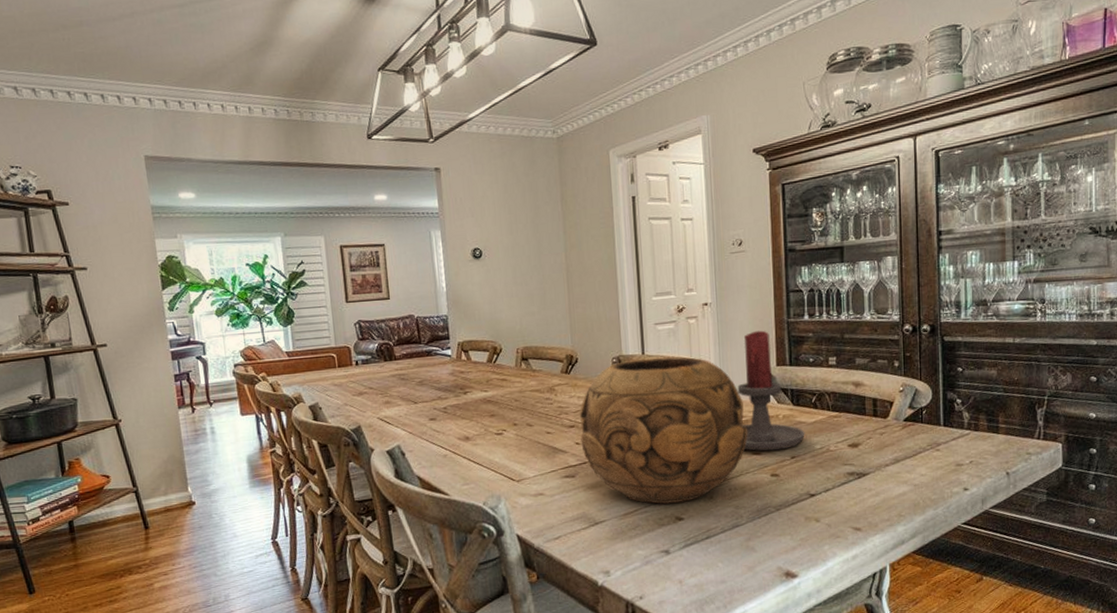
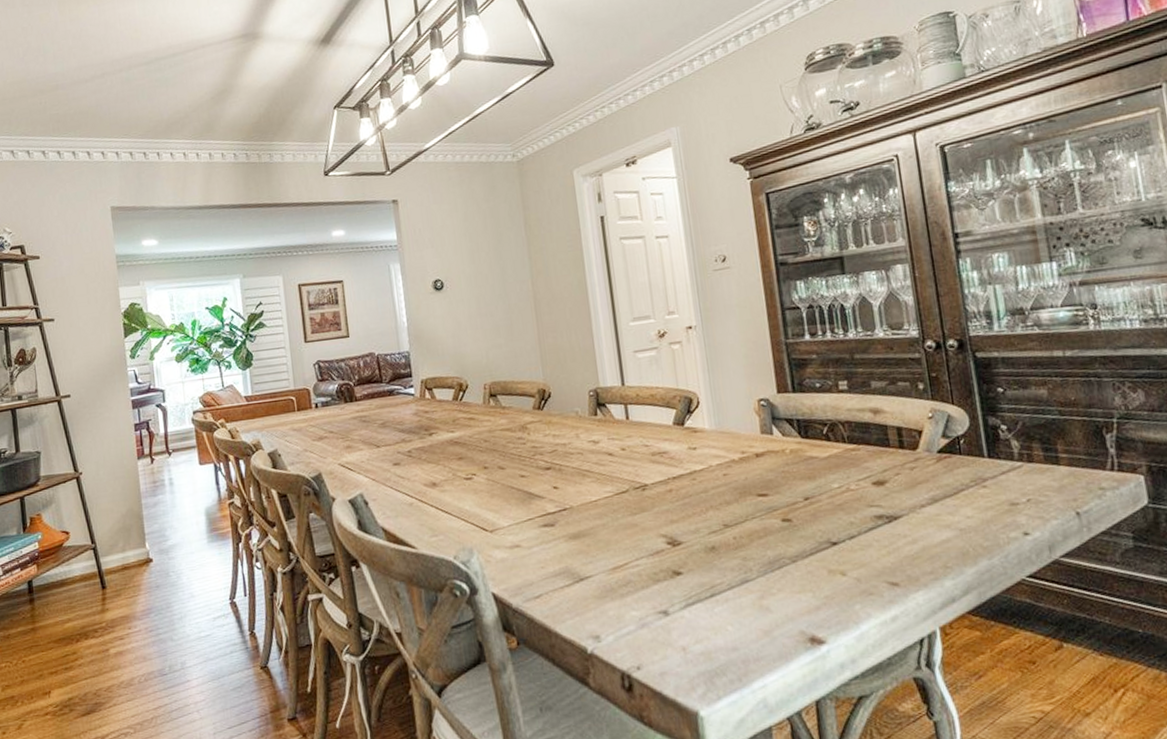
decorative bowl: present [580,357,747,504] -> none [556,387,750,556]
candle holder: present [737,330,805,451] -> none [733,353,819,492]

